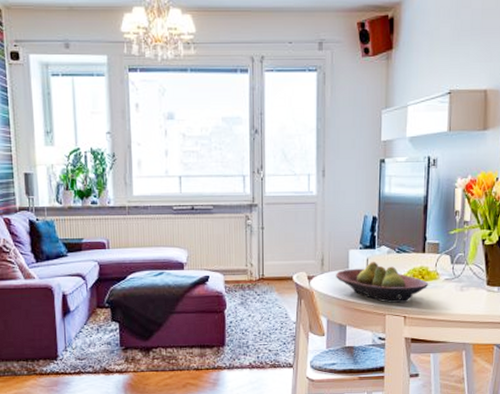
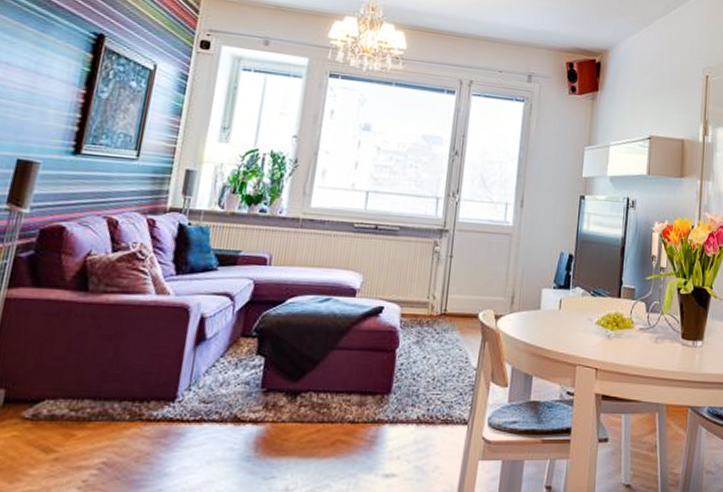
fruit bowl: present [336,262,429,303] -> none [526,304,623,353]

